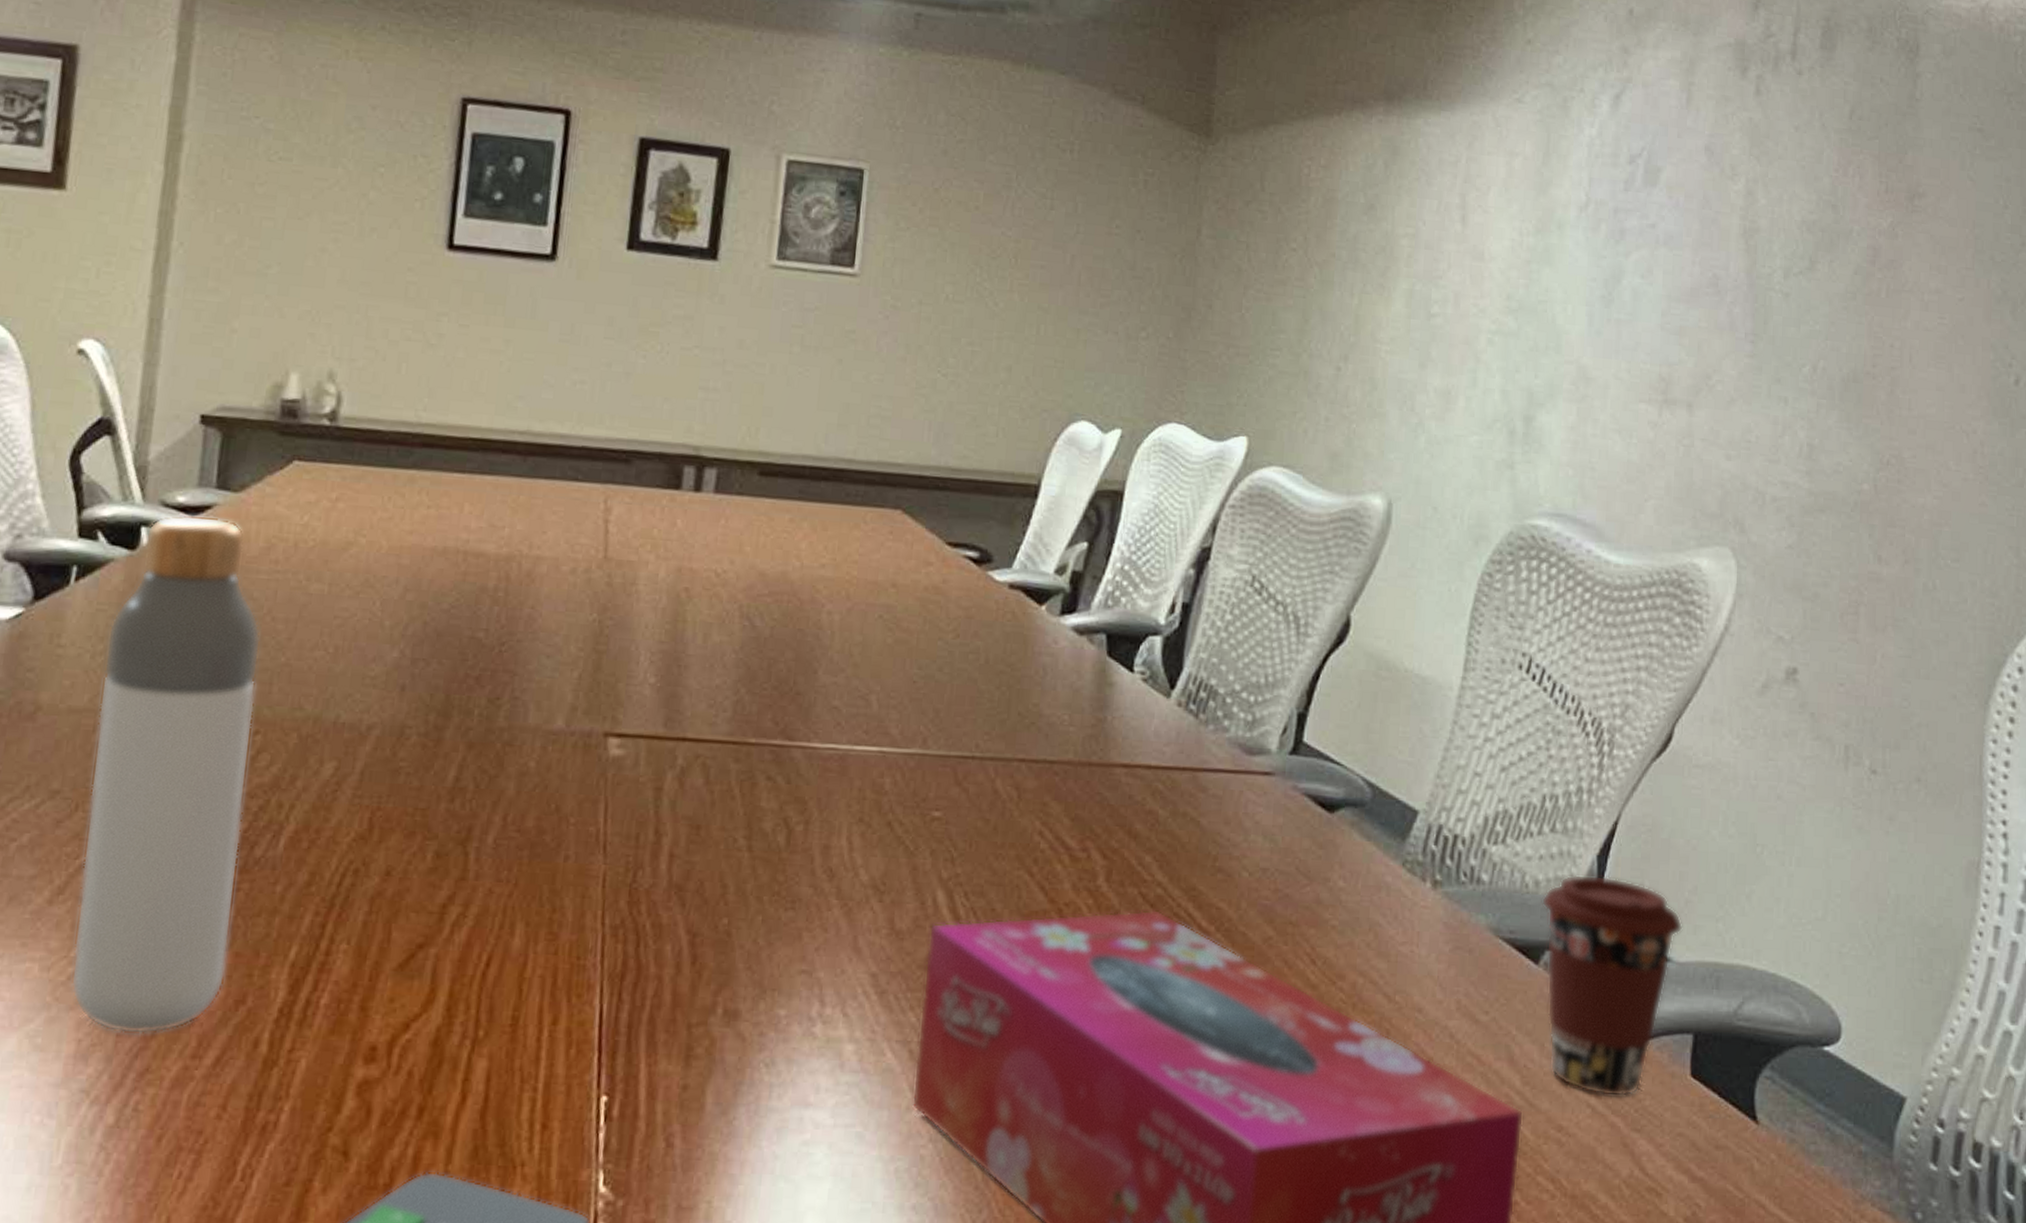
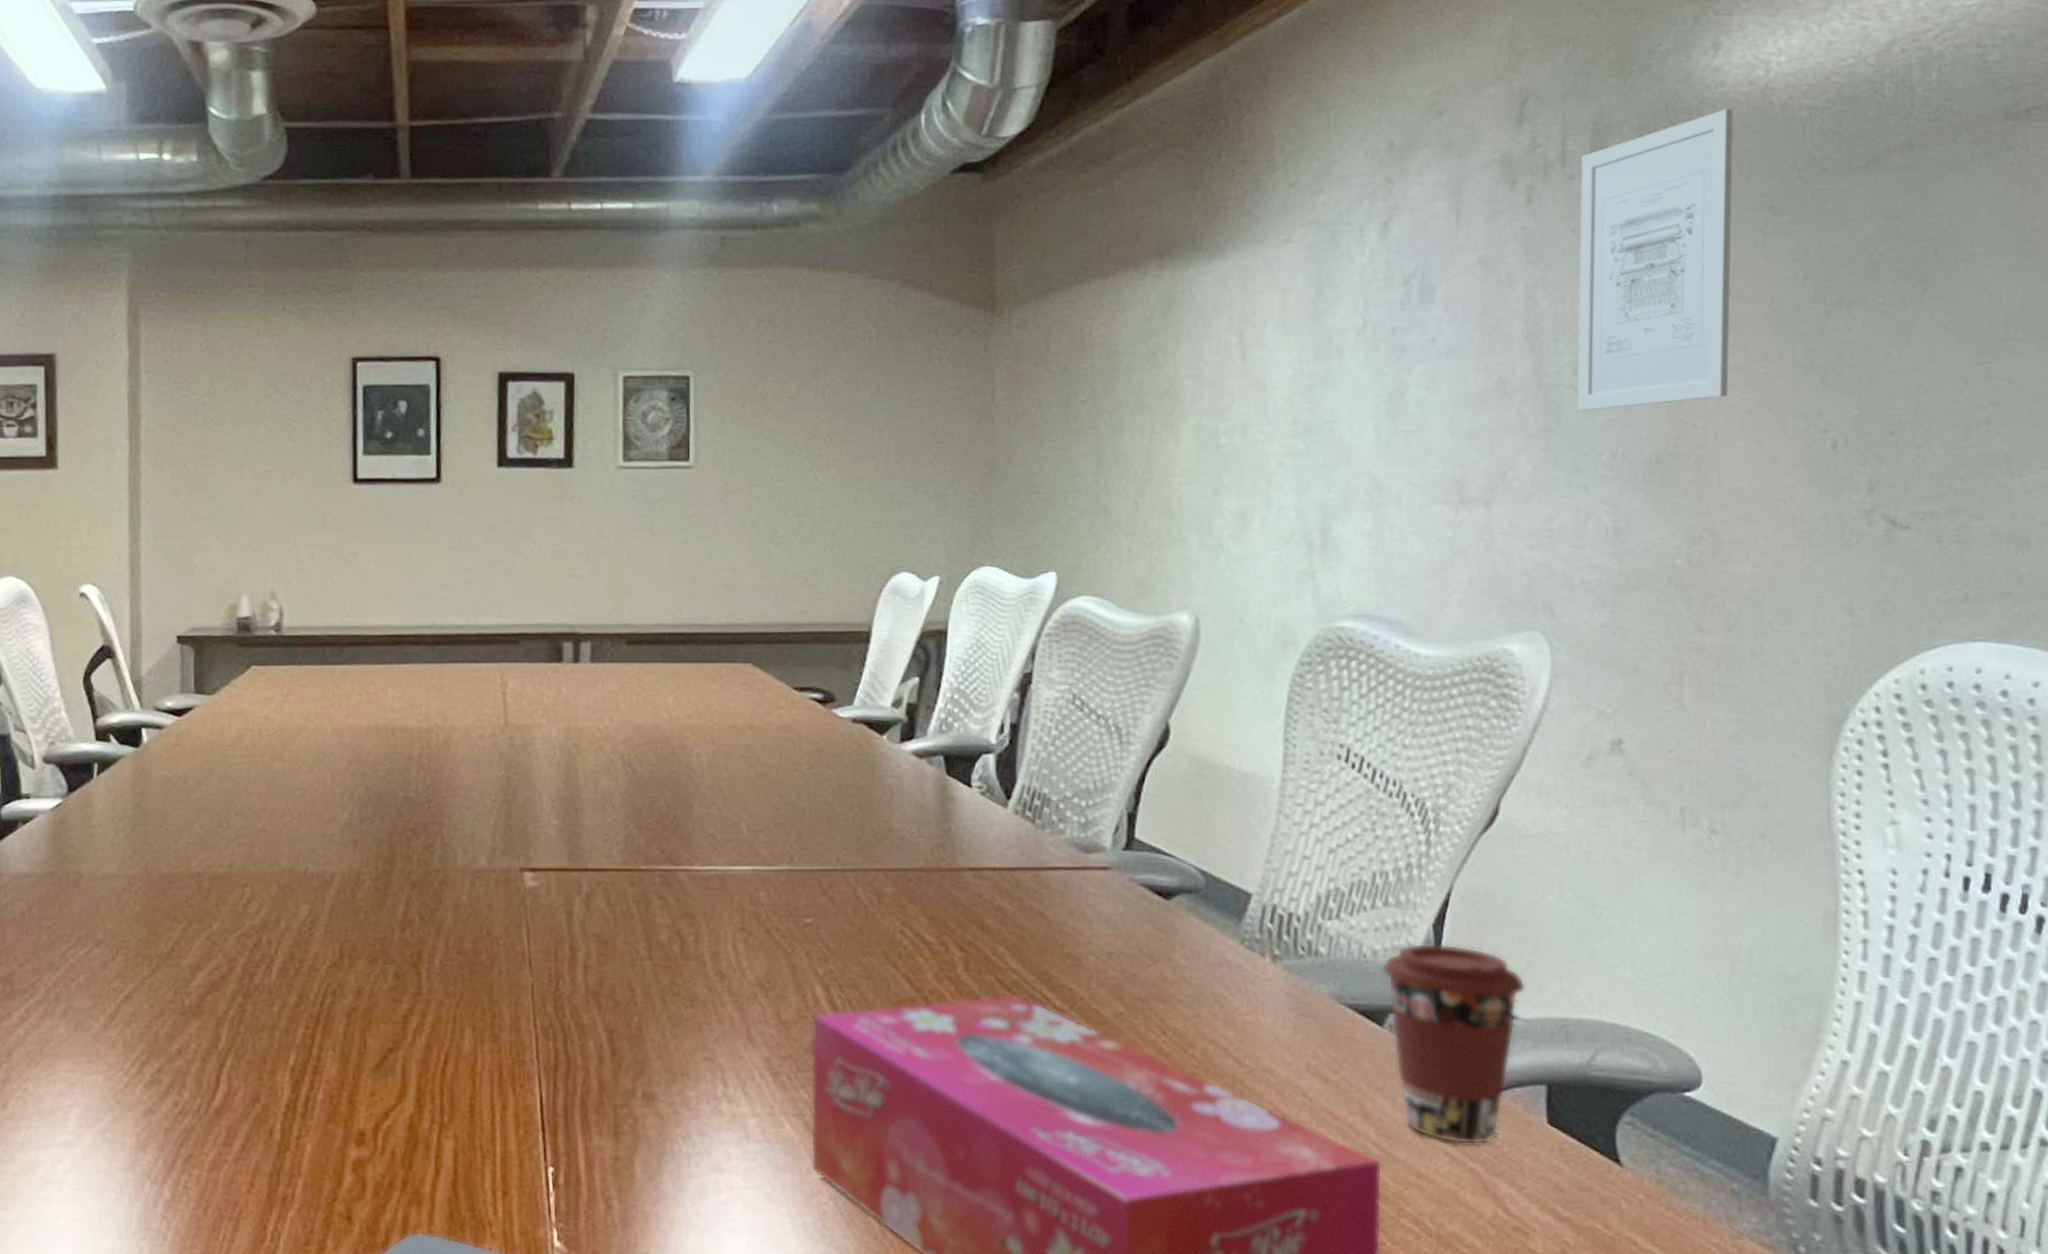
bottle: present [70,515,262,1035] -> none [125,716,243,1128]
wall art: none [1785,22,1955,320] -> present [1577,108,1734,411]

